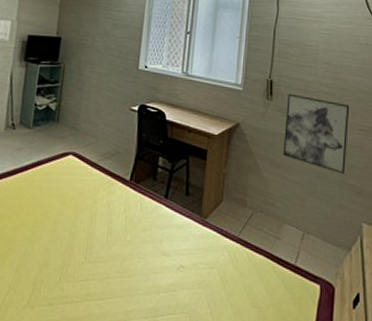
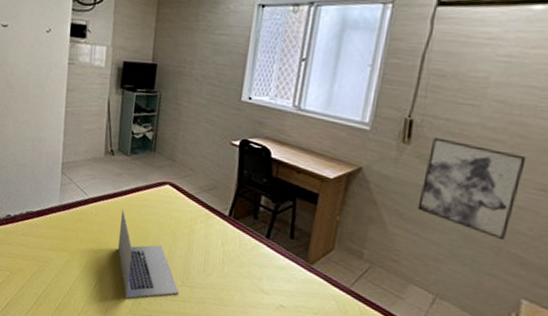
laptop: none [15,186,82,289] -> present [117,209,180,299]

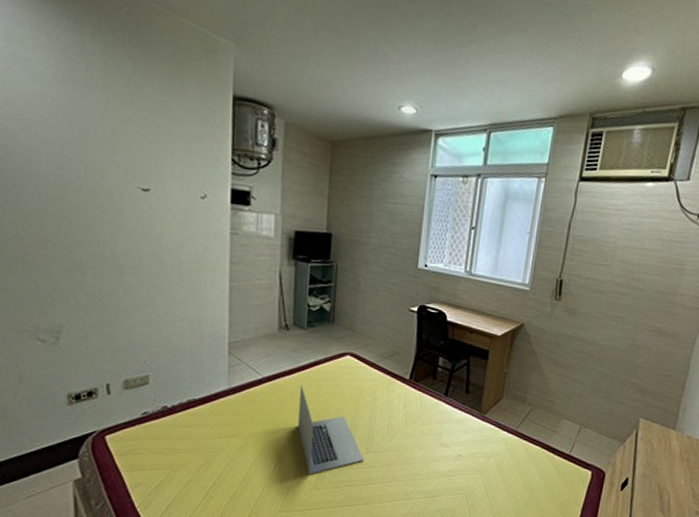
wall art: present [417,137,527,239] -> none [567,293,643,373]

